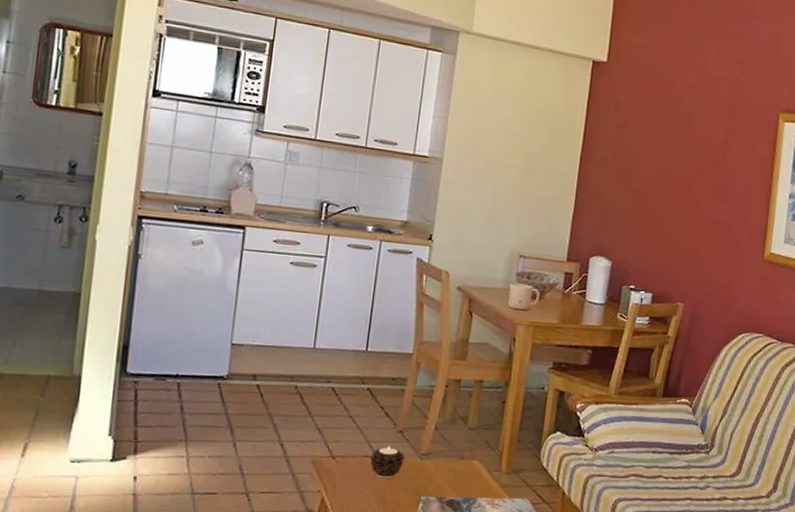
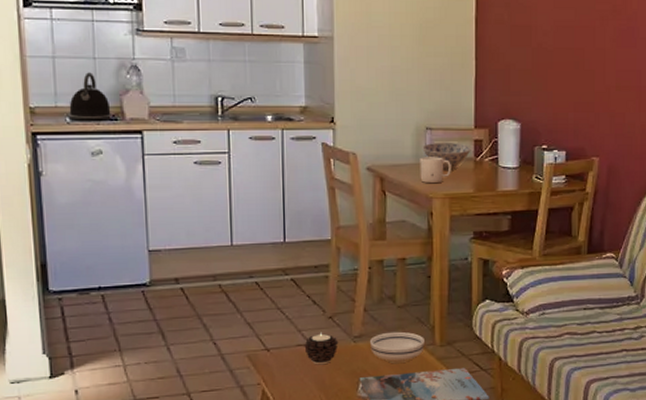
kettle: none [177,165,219,214] -> present [69,72,111,122]
bowl: none [435,453,491,487] -> present [369,331,425,364]

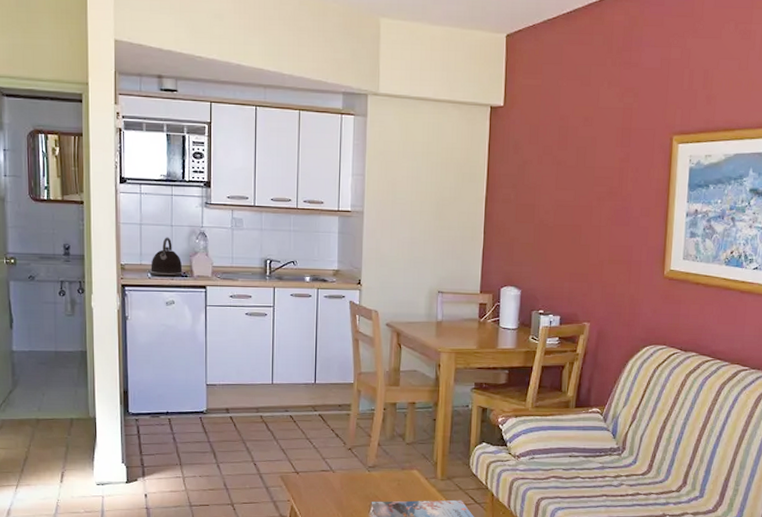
candle: present [304,332,339,365] -> none [327,461,356,489]
bowl: present [369,331,425,364] -> none [381,465,428,493]
mug: present [420,157,451,184] -> none [431,316,458,340]
bowl: present [422,142,471,170] -> none [434,304,477,329]

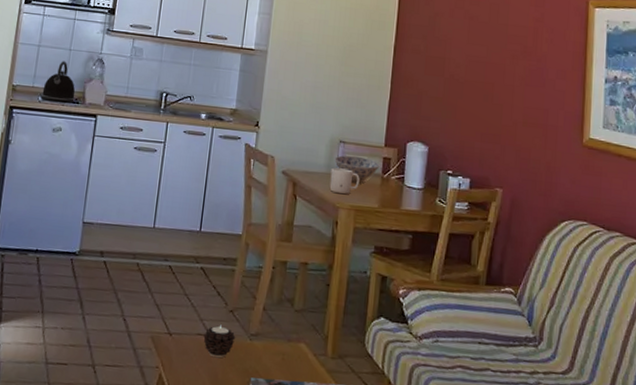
candle: none [327,461,356,489] -> present [203,324,236,359]
mug: none [431,316,458,340] -> present [329,167,360,195]
bowl: none [434,304,477,329] -> present [334,155,380,184]

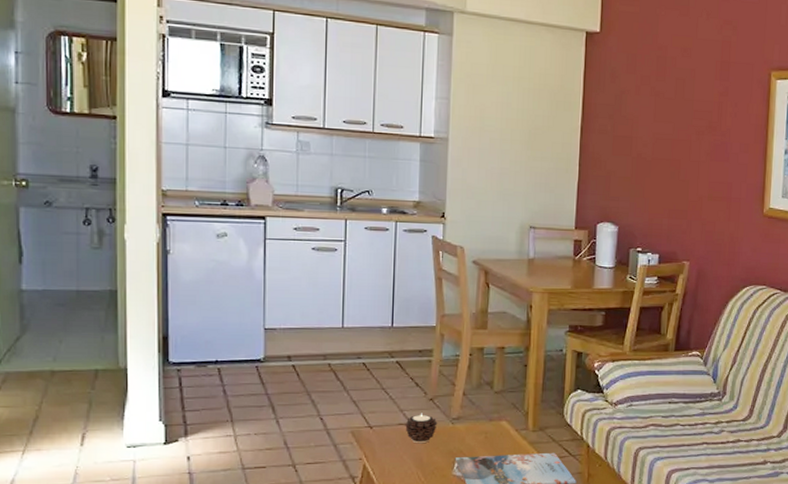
kettle: present [41,61,75,104] -> none [198,160,238,207]
mug: present [329,167,360,195] -> none [522,253,552,279]
bowl: present [334,155,380,184] -> none [525,240,571,267]

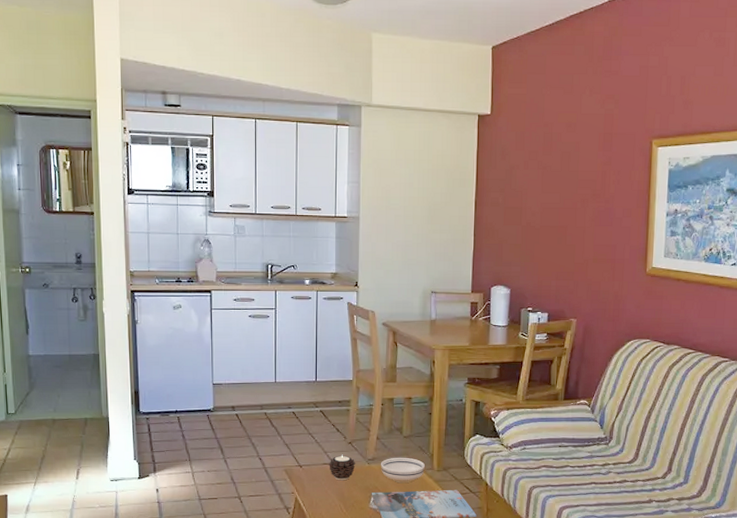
bowl: none [466,415,518,446] -> present [380,457,425,483]

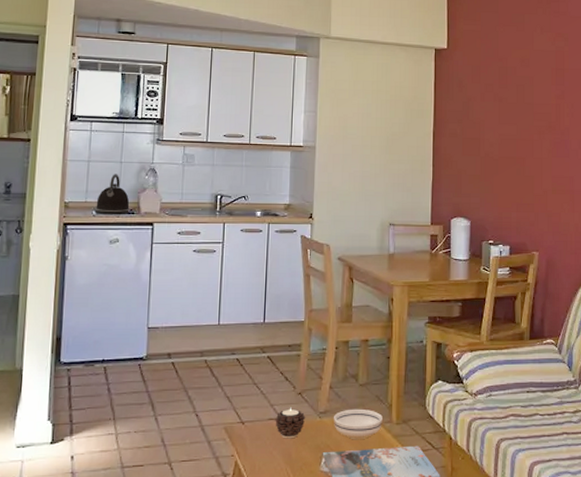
kettle: none [158,245,189,283] -> present [95,174,130,215]

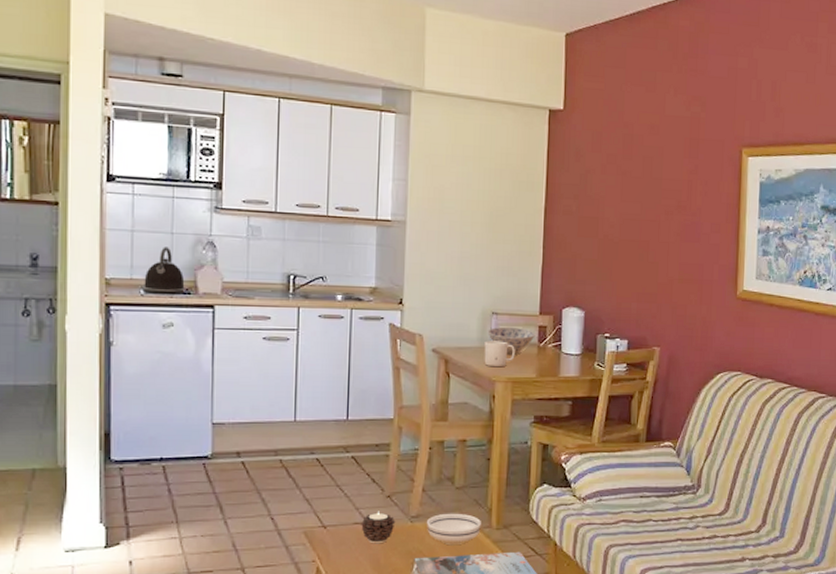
mug: none [383,249,410,273] -> present [484,341,515,368]
bowl: none [386,236,428,261] -> present [487,326,536,355]

